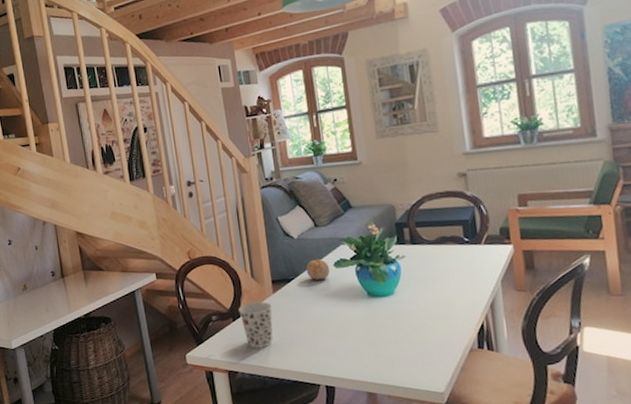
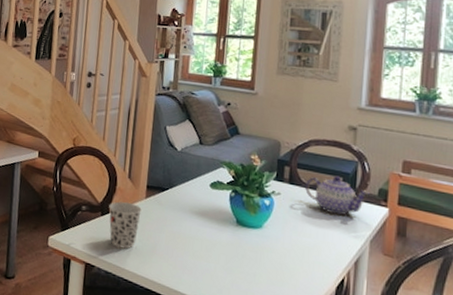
fruit: present [305,258,330,280] -> none [182,175,206,197]
teapot: none [427,225,492,264] -> present [305,175,370,216]

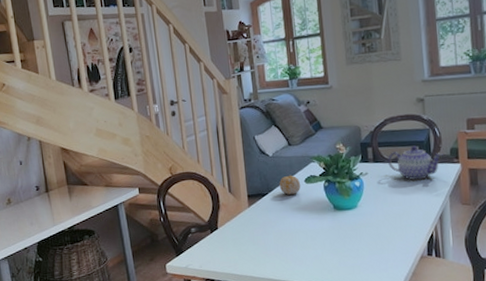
cup: present [109,201,142,249] -> none [216,215,248,258]
fruit: none [182,175,206,197] -> present [279,175,301,195]

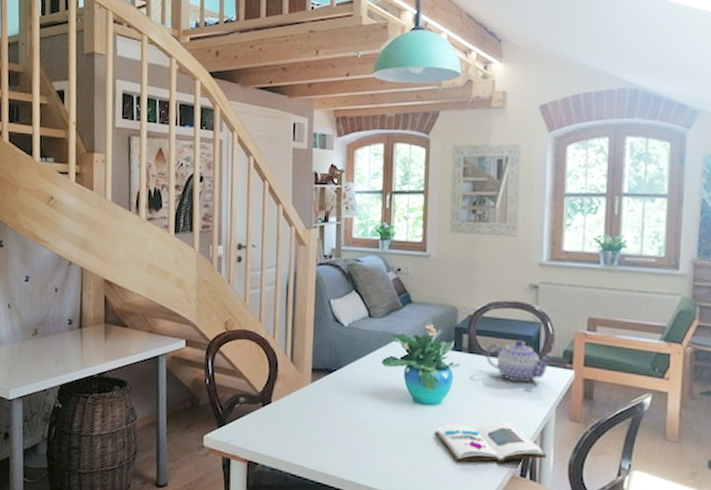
fruit: present [279,175,301,195] -> none [351,352,378,376]
book: none [355,213,447,253] -> present [434,421,547,464]

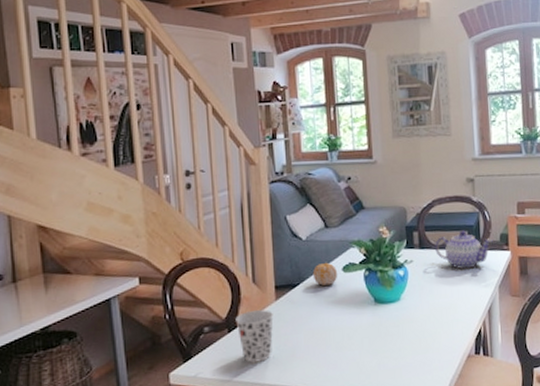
cup: none [270,389,308,441] -> present [235,310,273,363]
fruit: none [351,352,378,376] -> present [312,262,338,286]
book: present [434,421,547,464] -> none [397,306,496,352]

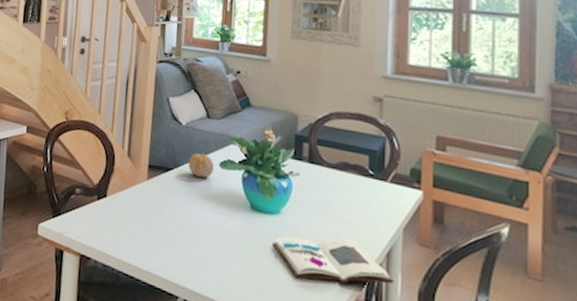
cup: present [235,310,273,363] -> none [106,183,143,238]
book: none [397,306,496,352] -> present [273,236,394,285]
teapot: present [435,230,493,269] -> none [327,153,400,200]

